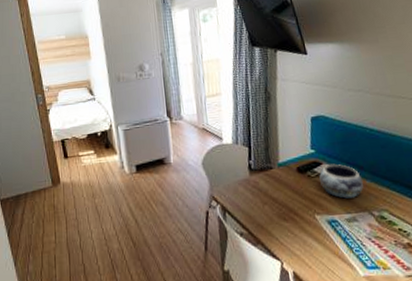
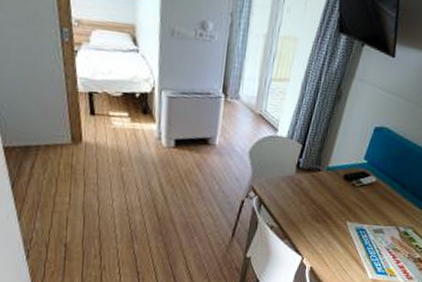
decorative bowl: present [318,164,364,199] -> none [361,177,402,212]

